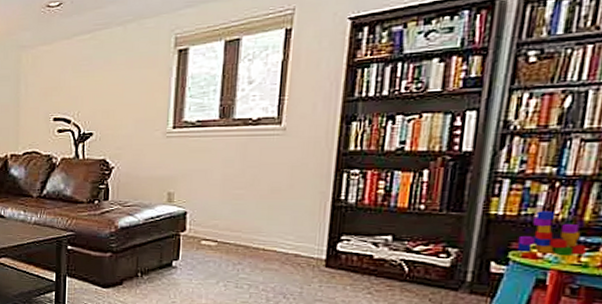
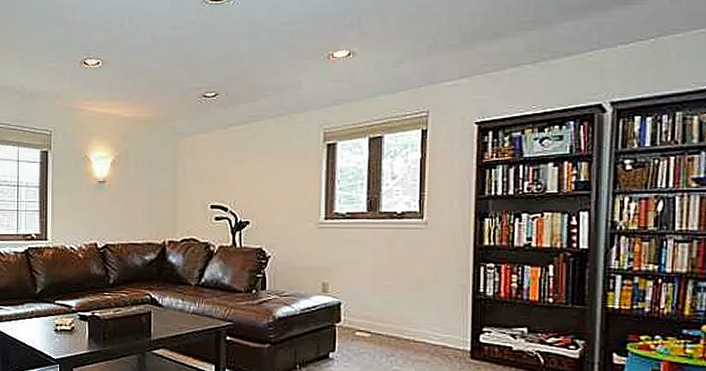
toy blocks: present [516,211,587,255] -> none [633,305,690,347]

